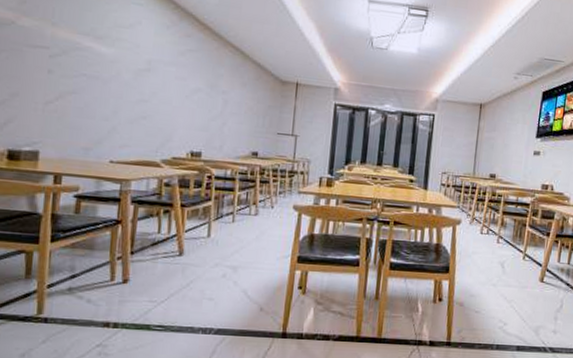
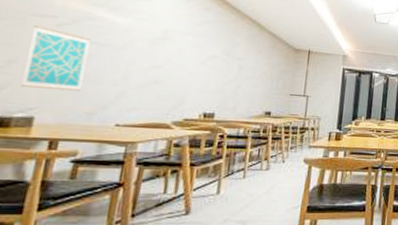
wall art: none [26,56,80,126] -> present [22,24,91,91]

